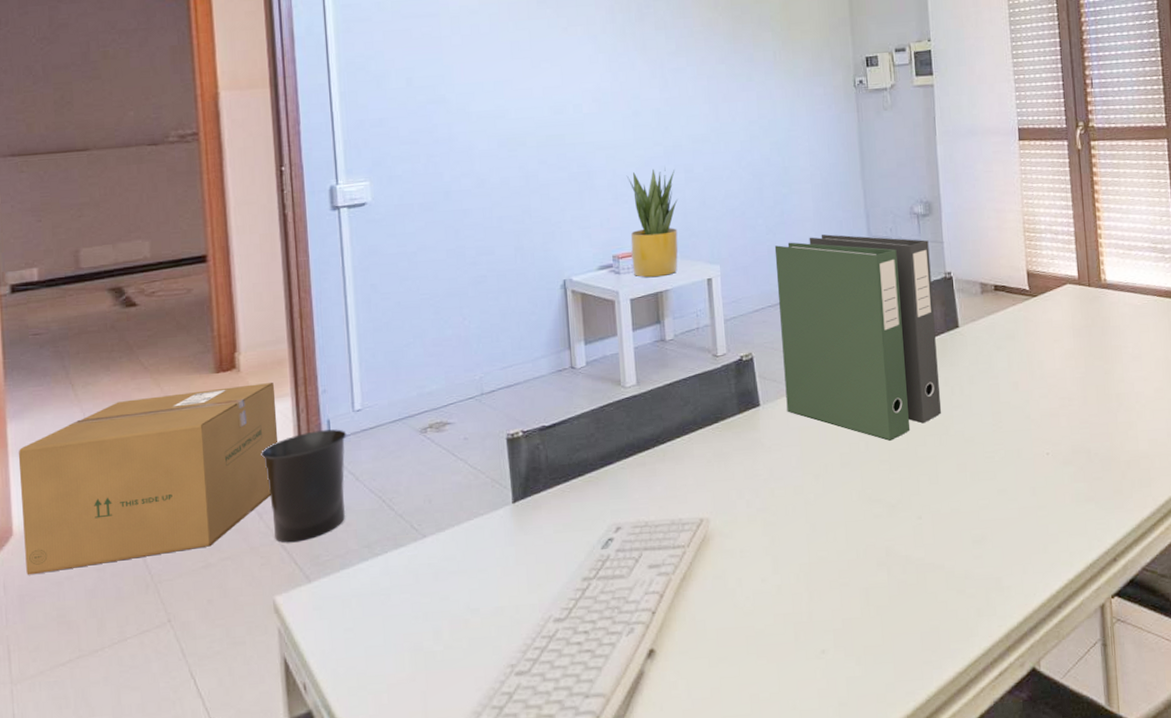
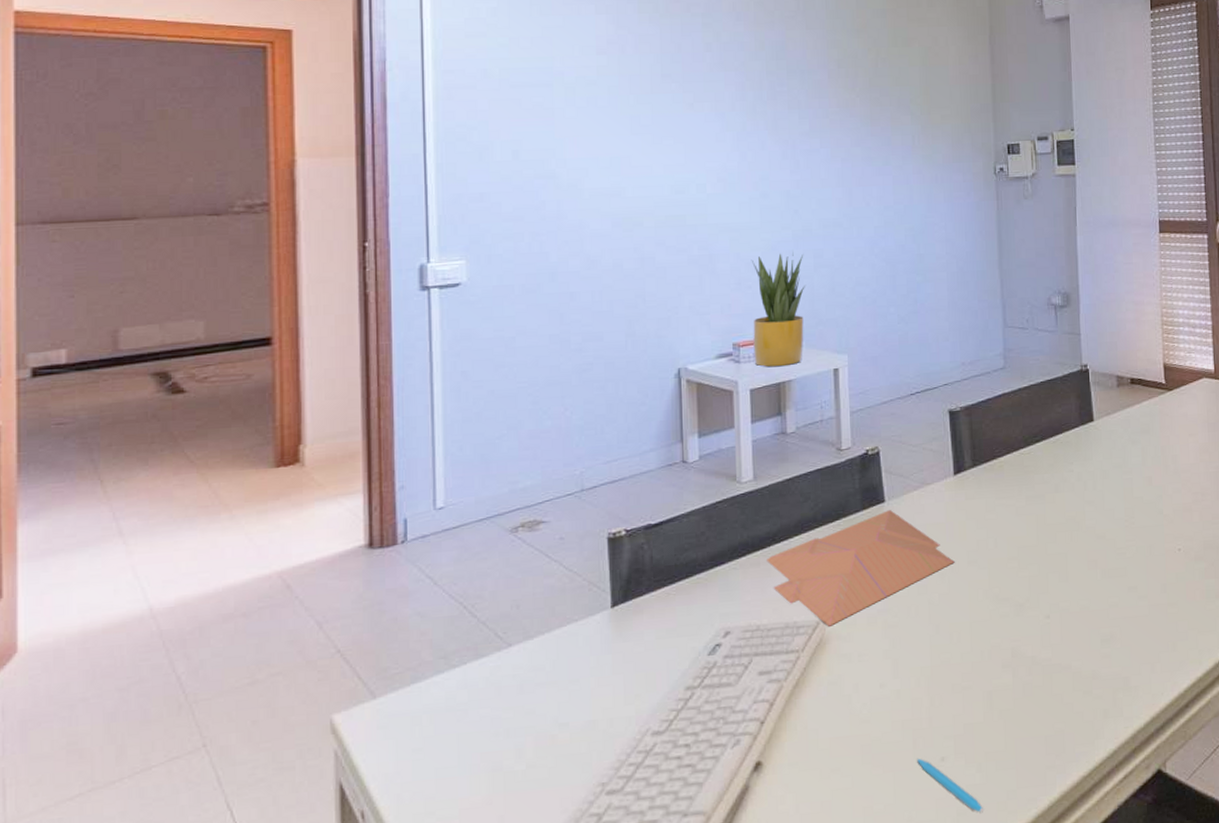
box: present [18,383,279,575] -> none [29,478,346,698]
waste bin: present [261,429,347,542] -> none [324,529,426,654]
papers: none [652,414,828,525] -> present [767,510,955,628]
binder: present [774,234,941,441] -> none [906,324,1073,538]
pen: none [799,650,863,704] -> present [917,758,983,813]

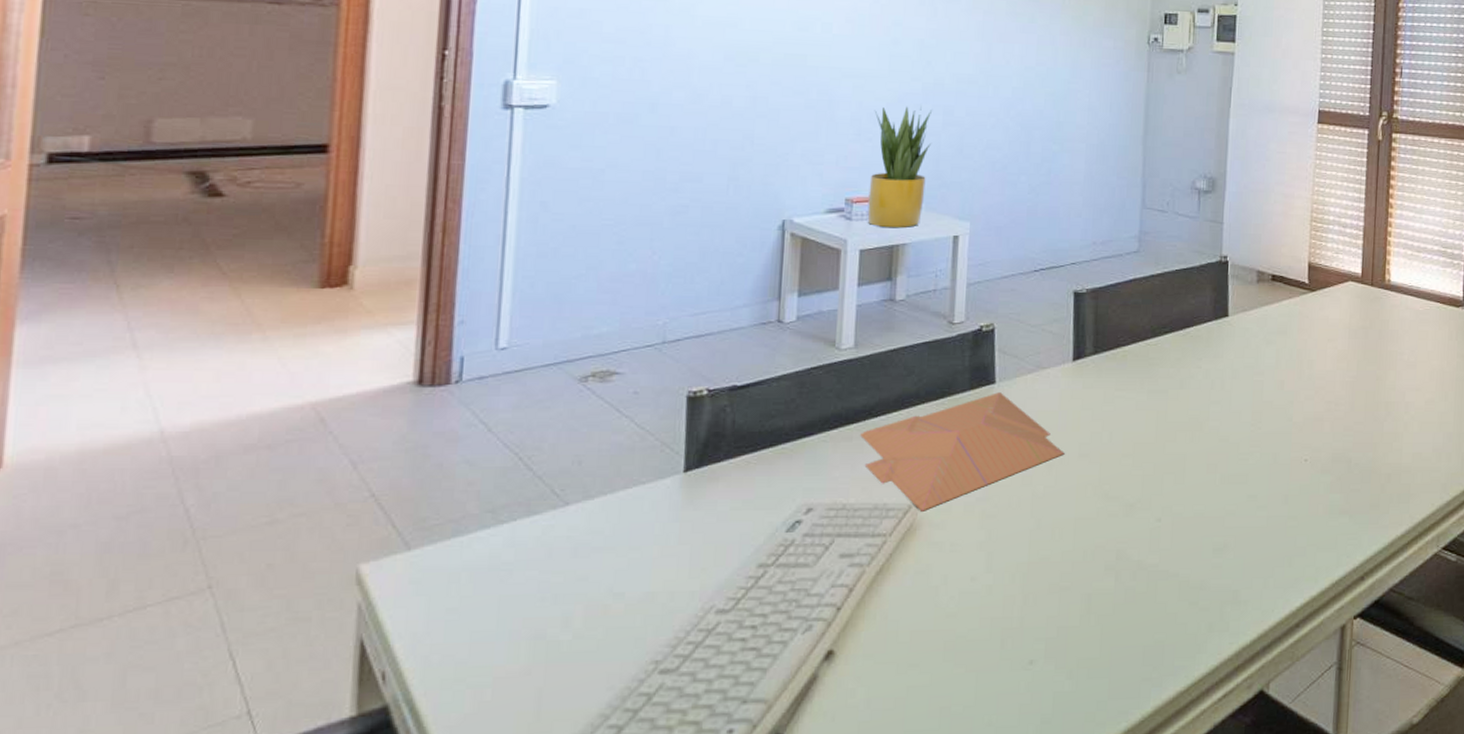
pen: present [917,758,983,813] -> none [1003,659,1070,722]

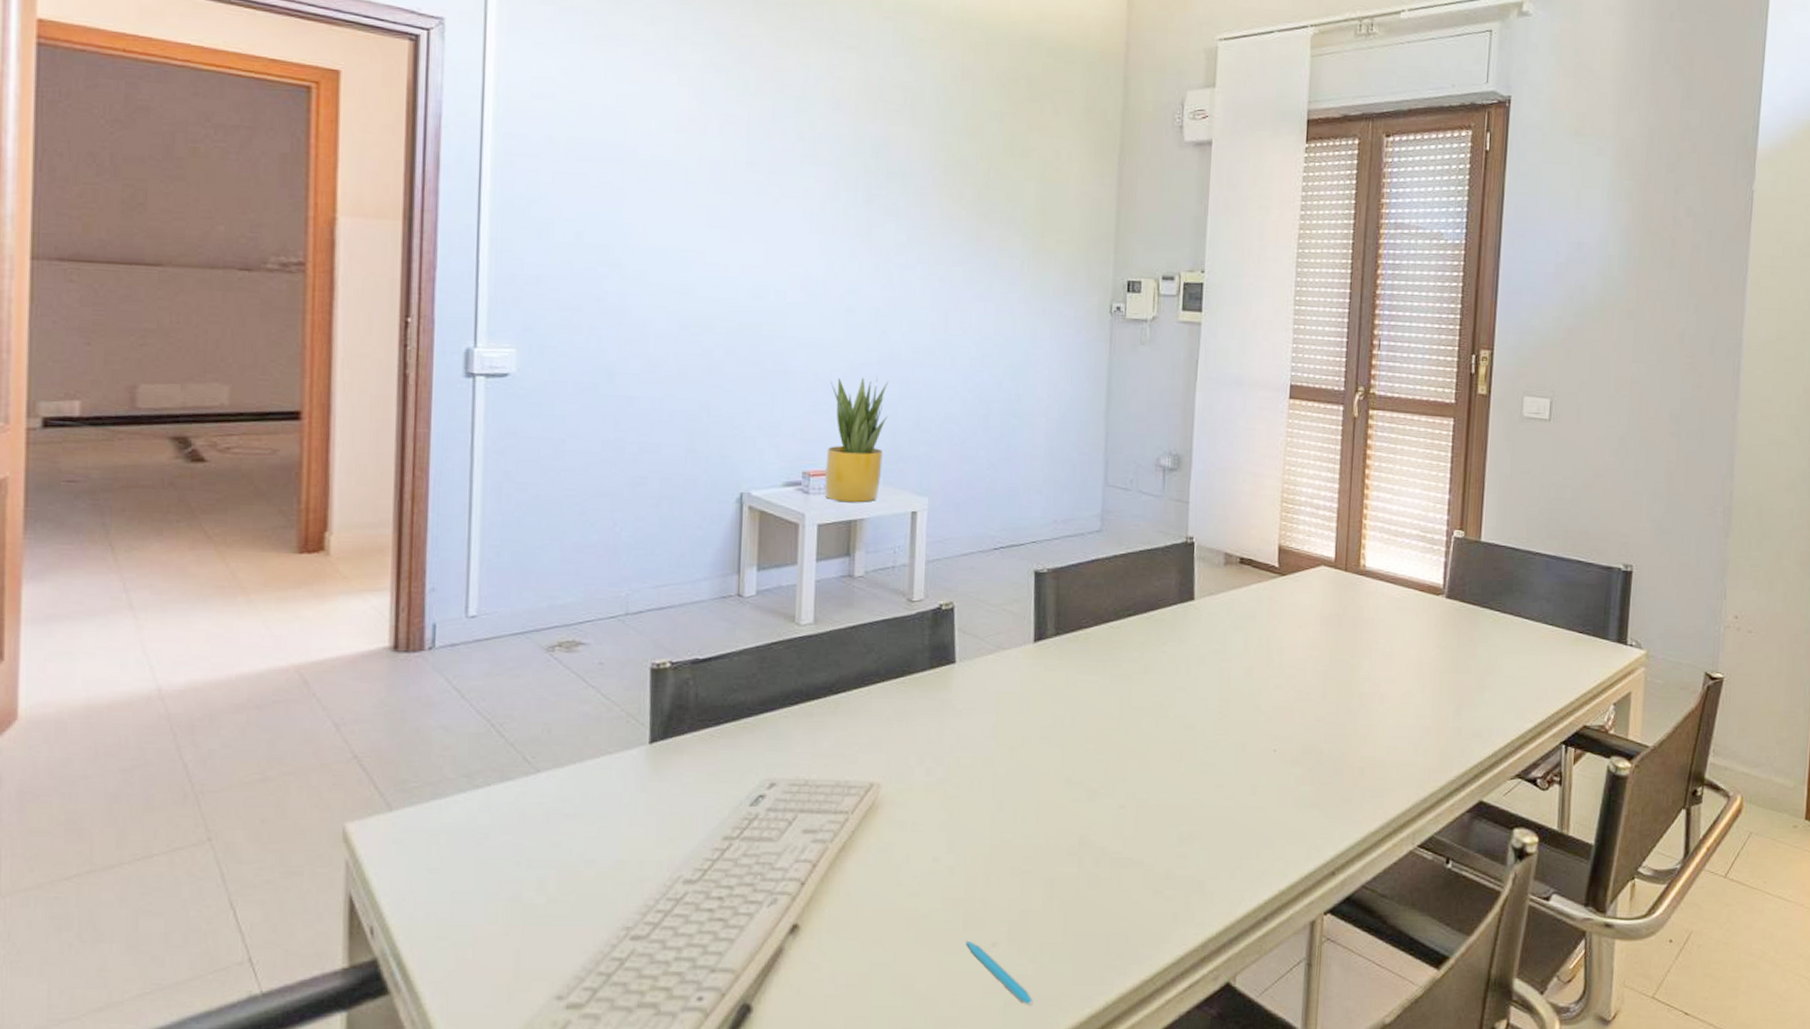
papers: present [860,392,1065,513] -> none [821,672,1026,791]
pen: none [1003,659,1070,722] -> present [966,940,1033,1005]

